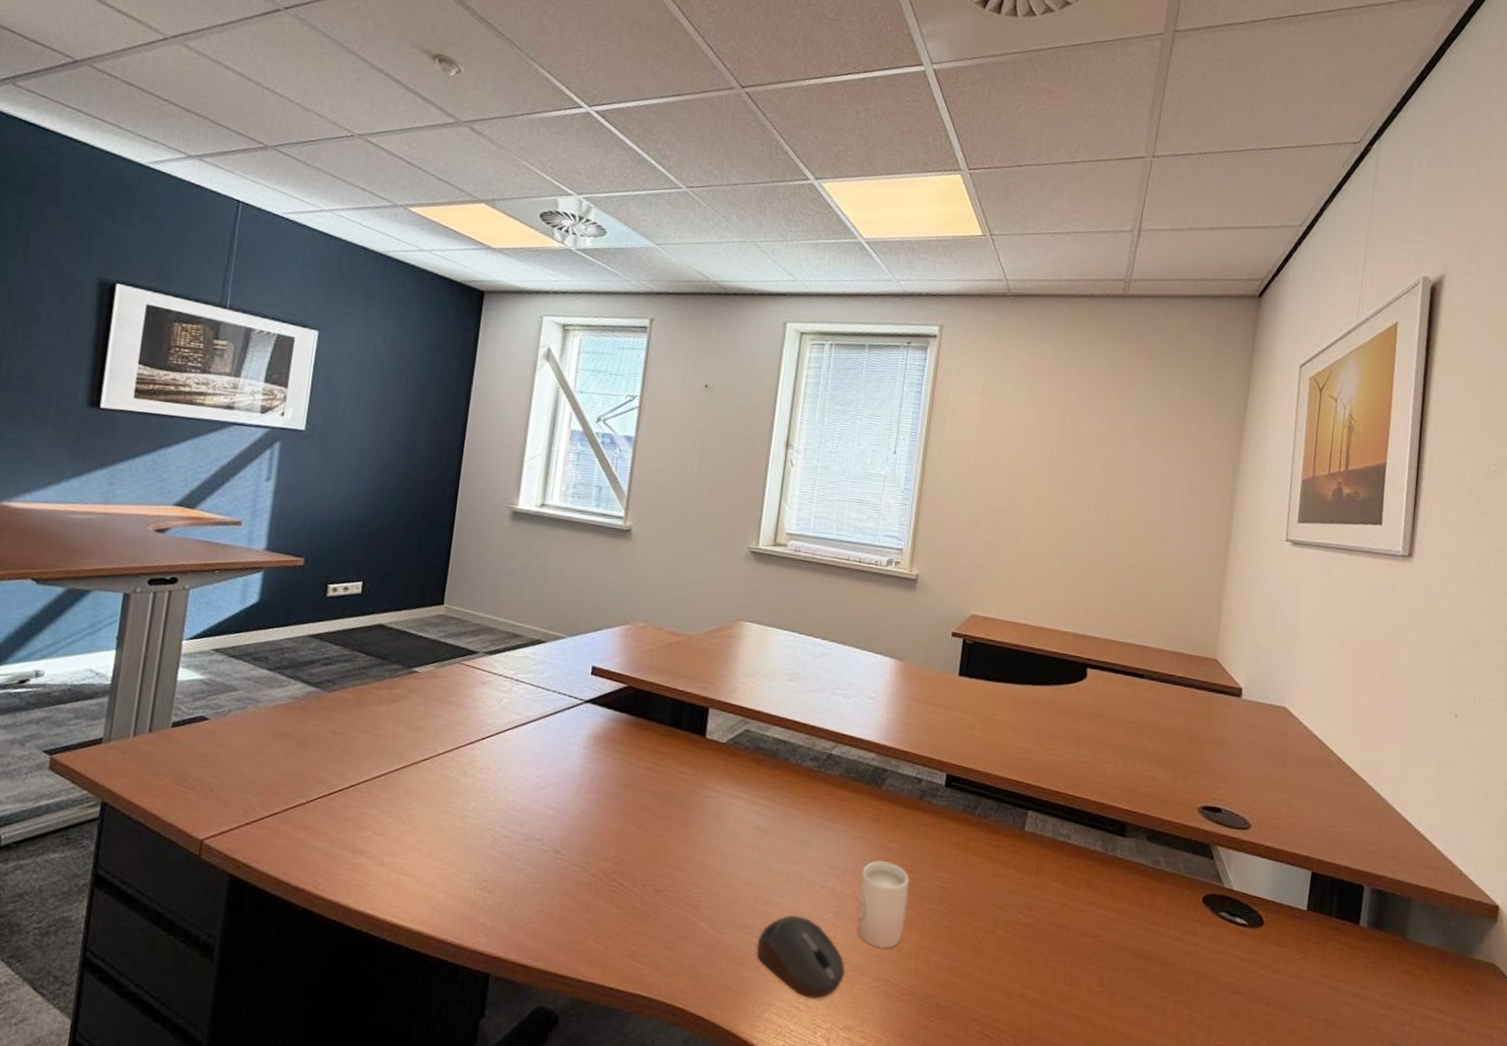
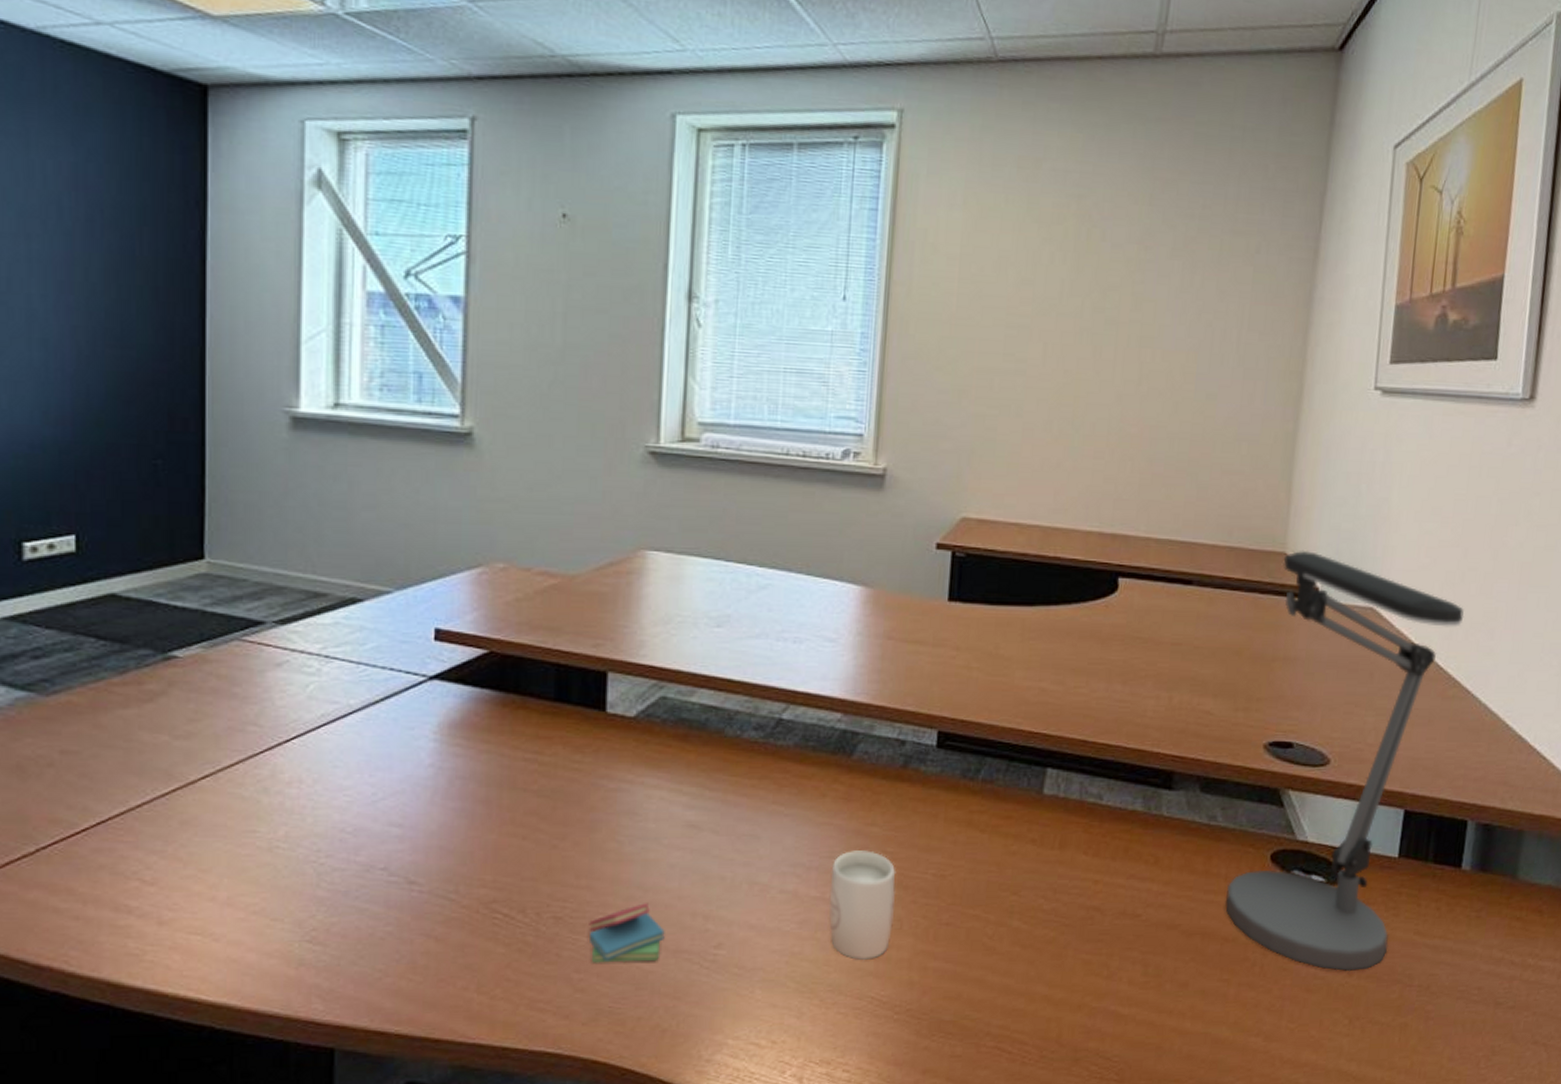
sticky notes: none [679,885,735,932] -> present [589,903,665,963]
computer mouse: present [756,914,846,999] -> none [698,930,819,1031]
desk lamp: none [1166,658,1359,1002] -> present [1225,550,1464,972]

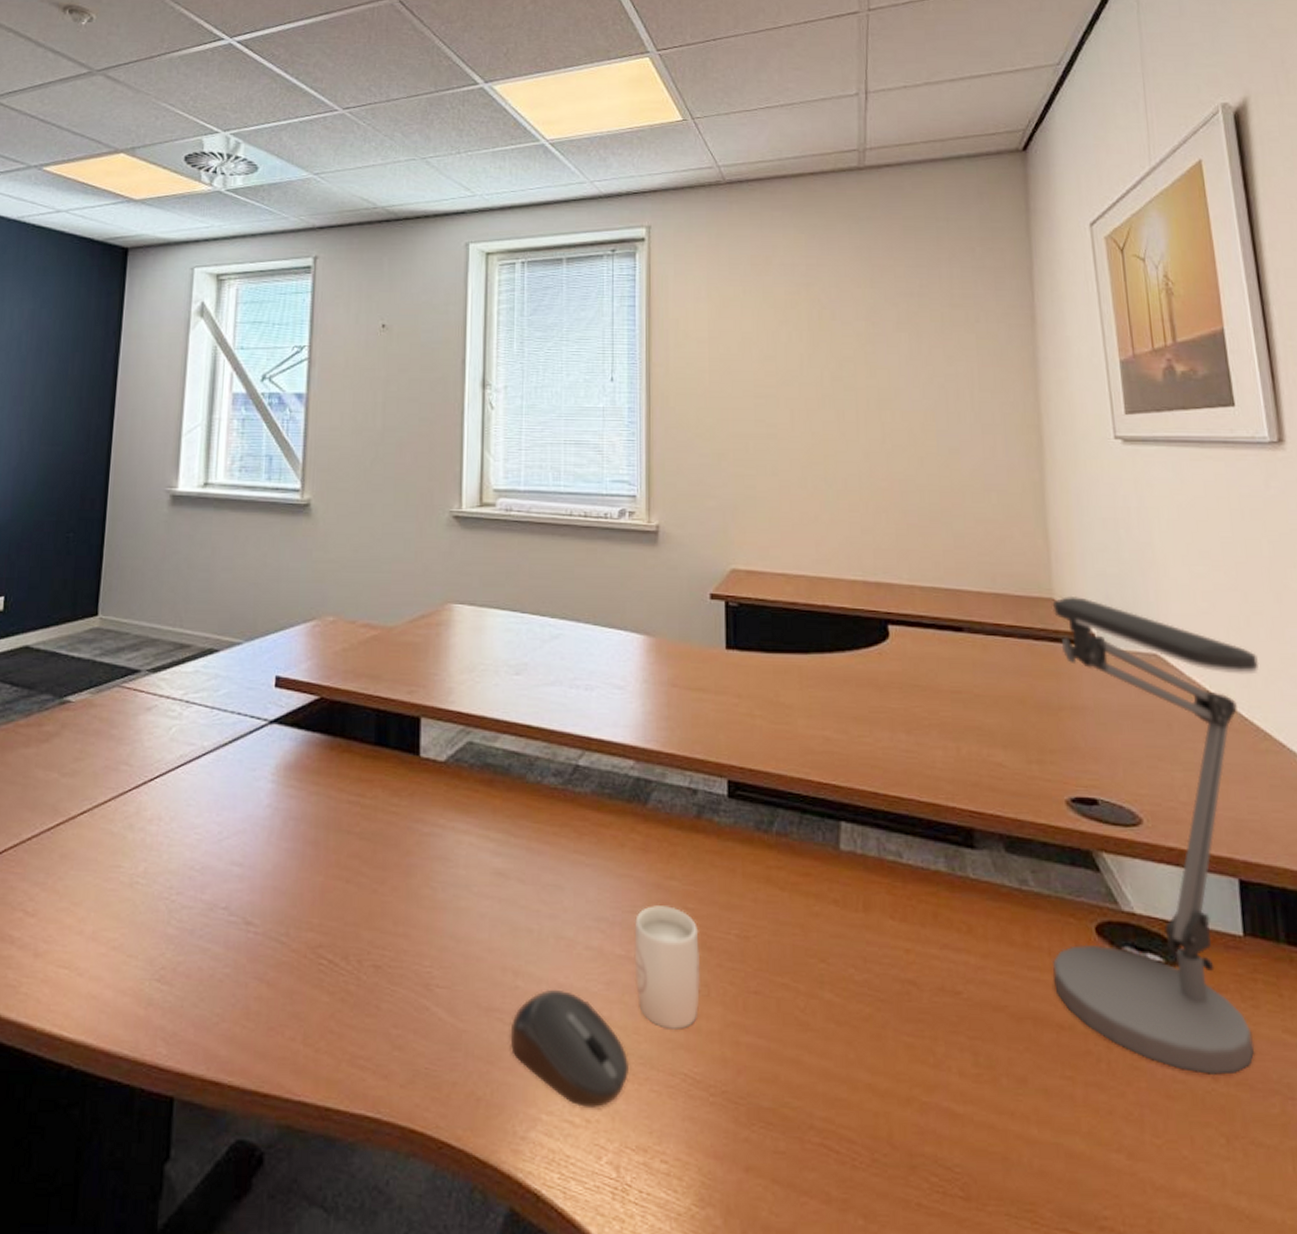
sticky notes: present [589,903,665,963] -> none [406,954,477,1019]
computer mouse: none [698,930,819,1031] -> present [510,989,630,1107]

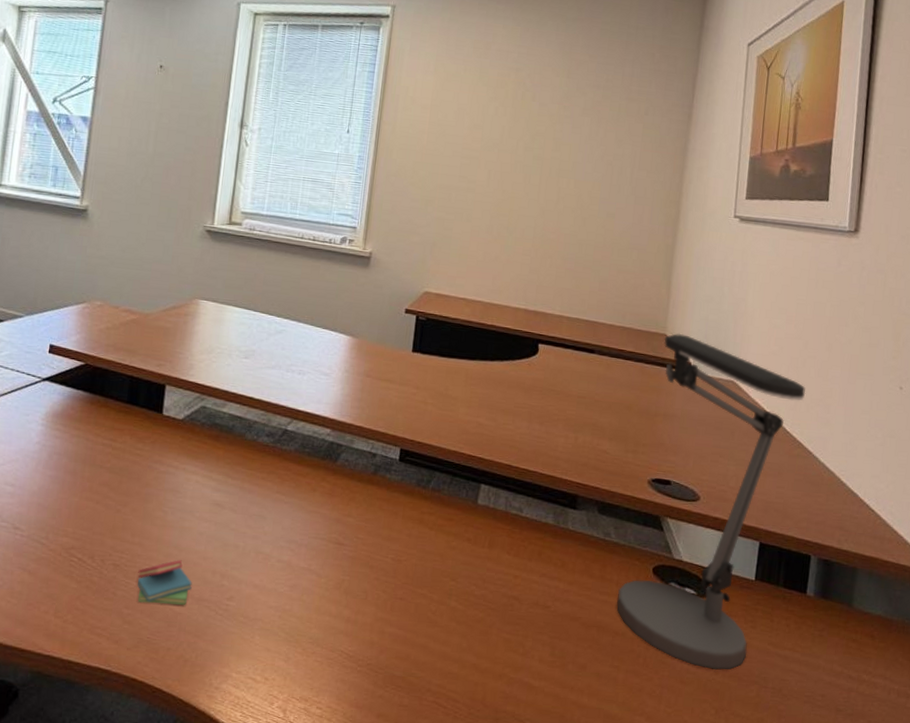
sticky notes: none [406,954,477,1019] -> present [137,560,192,605]
computer mouse: present [510,989,630,1107] -> none [214,588,302,670]
mug: present [634,906,702,1031] -> none [312,534,365,622]

